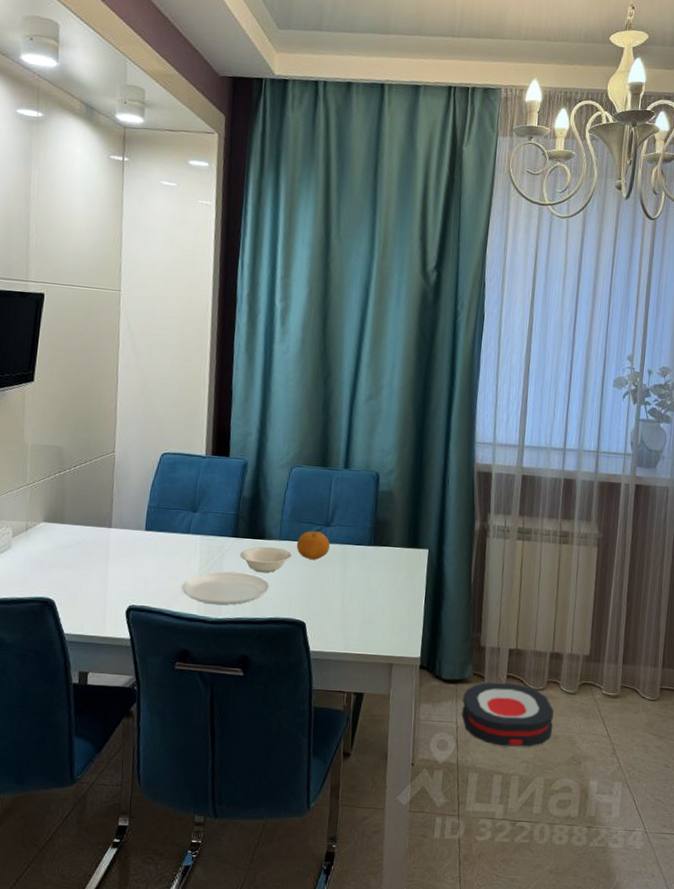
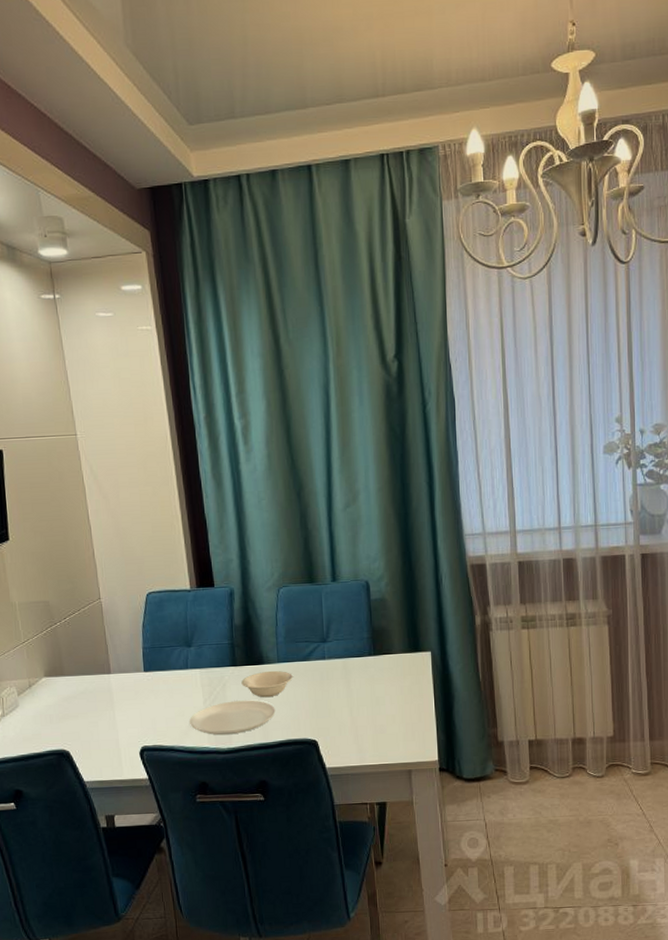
fruit: present [296,531,331,560] -> none [295,649,330,678]
robot vacuum: present [461,682,554,747] -> none [488,774,585,837]

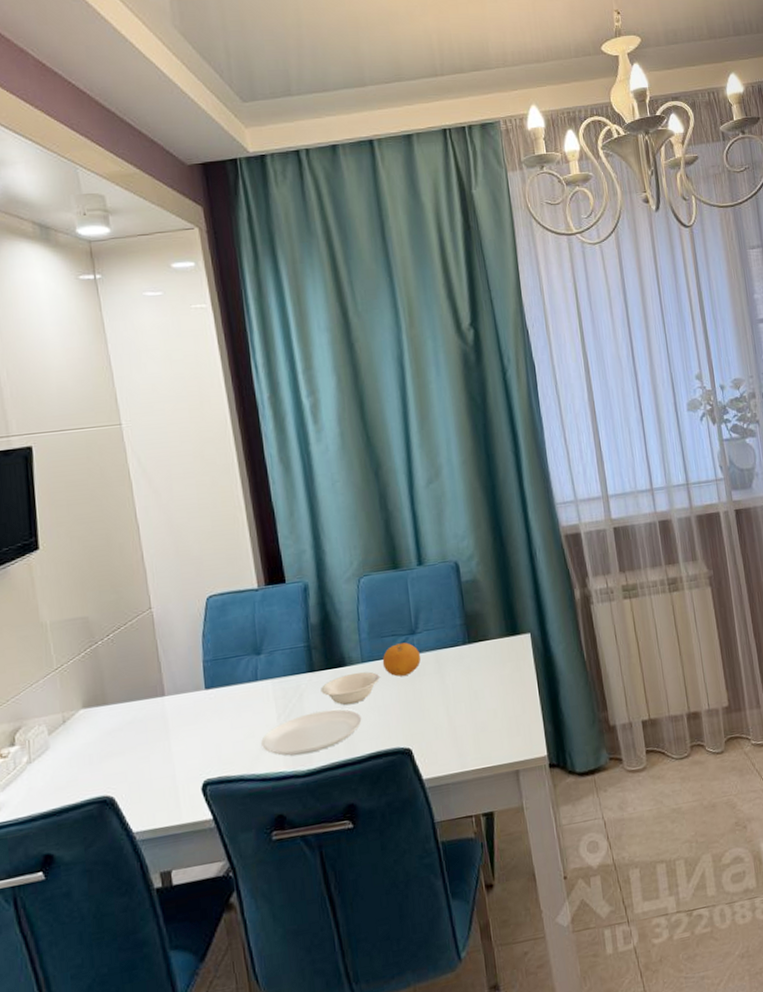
fruit: none [295,649,330,678] -> present [382,642,421,677]

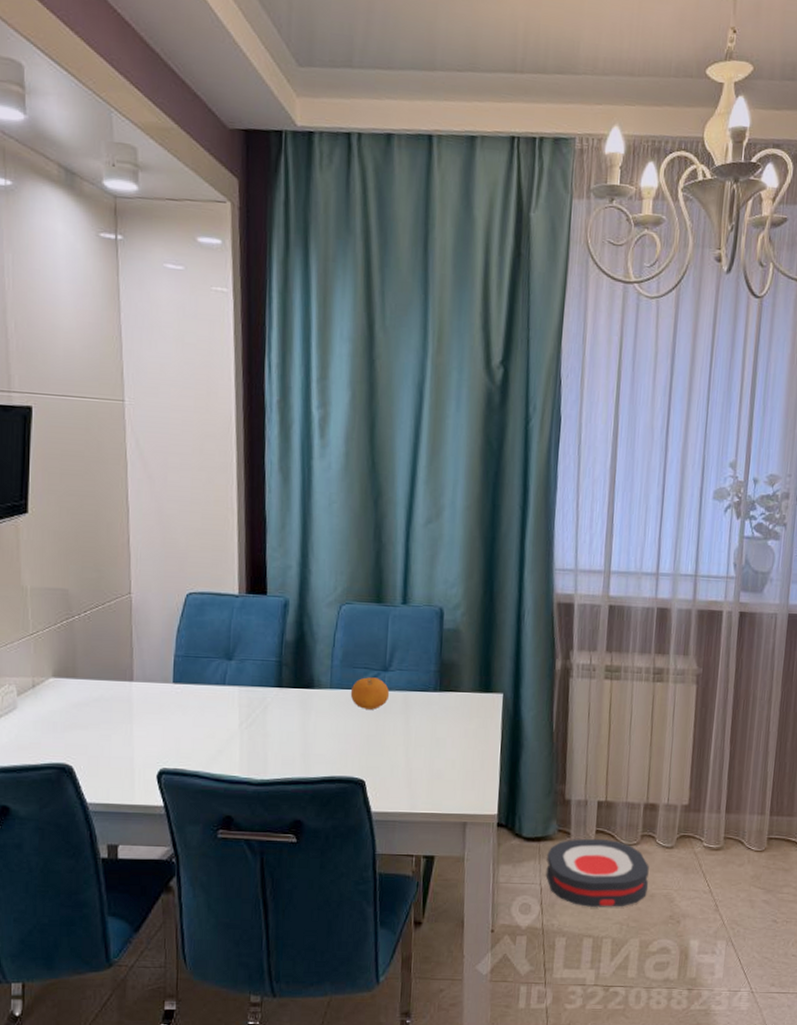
plate: present [261,709,362,756] -> none [220,726,321,765]
bowl: present [320,671,380,706] -> none [285,697,345,727]
robot vacuum: none [603,756,709,832] -> present [546,838,649,907]

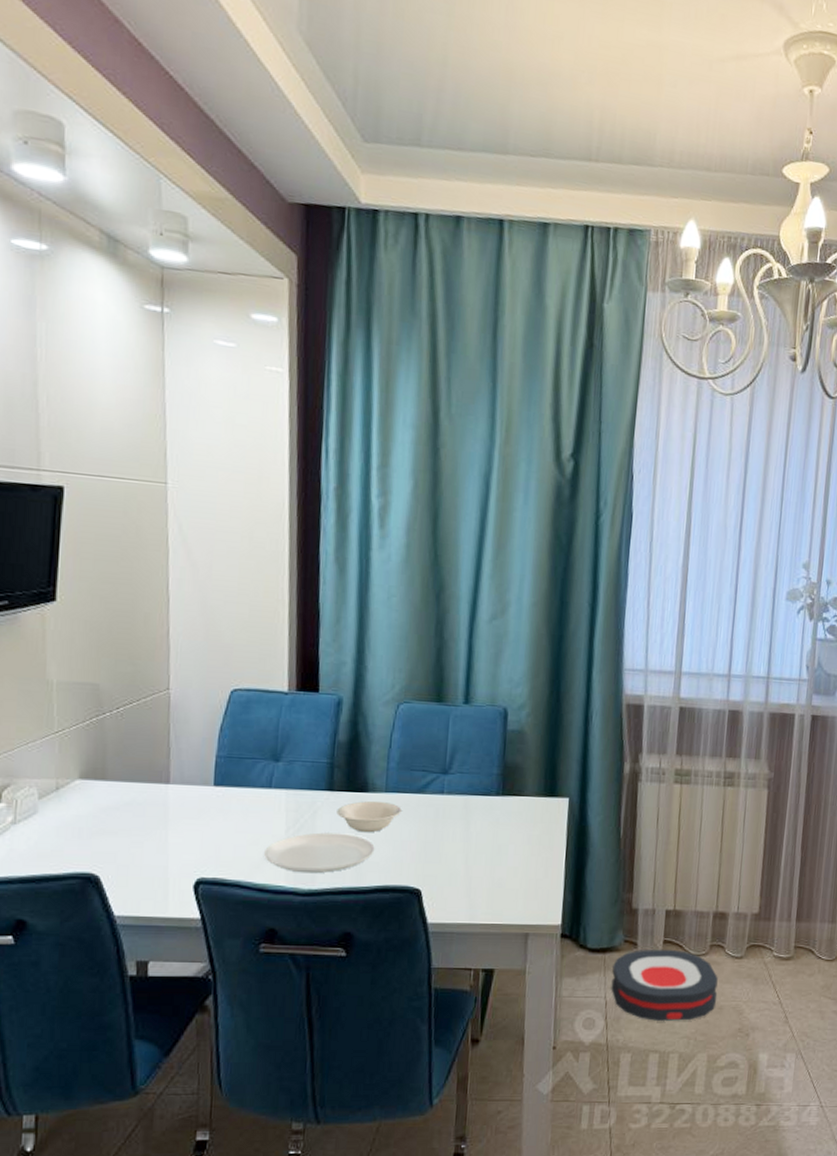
plate: none [220,726,321,765] -> present [264,832,375,874]
bowl: none [285,697,345,727] -> present [336,801,402,833]
fruit: present [350,677,390,710] -> none [407,780,450,815]

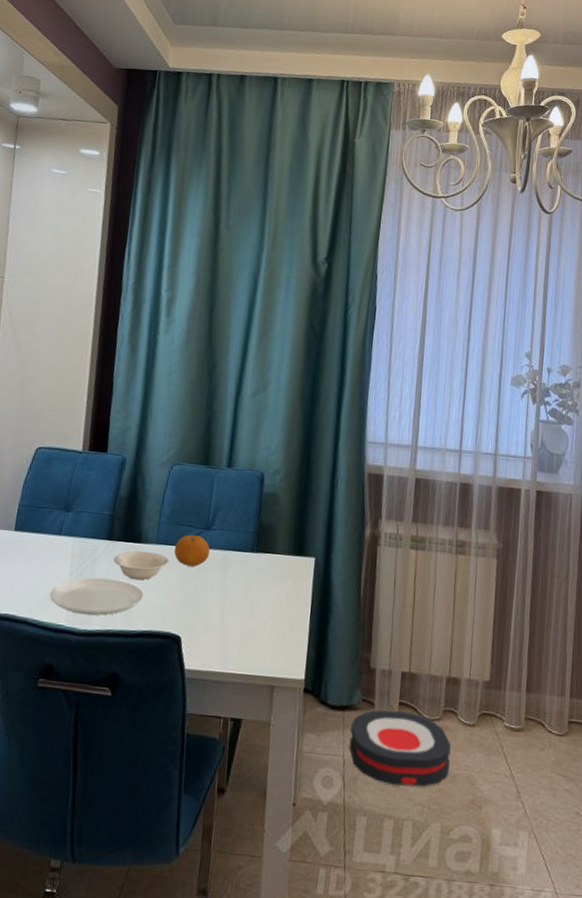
fruit: none [407,780,450,815] -> present [174,534,210,567]

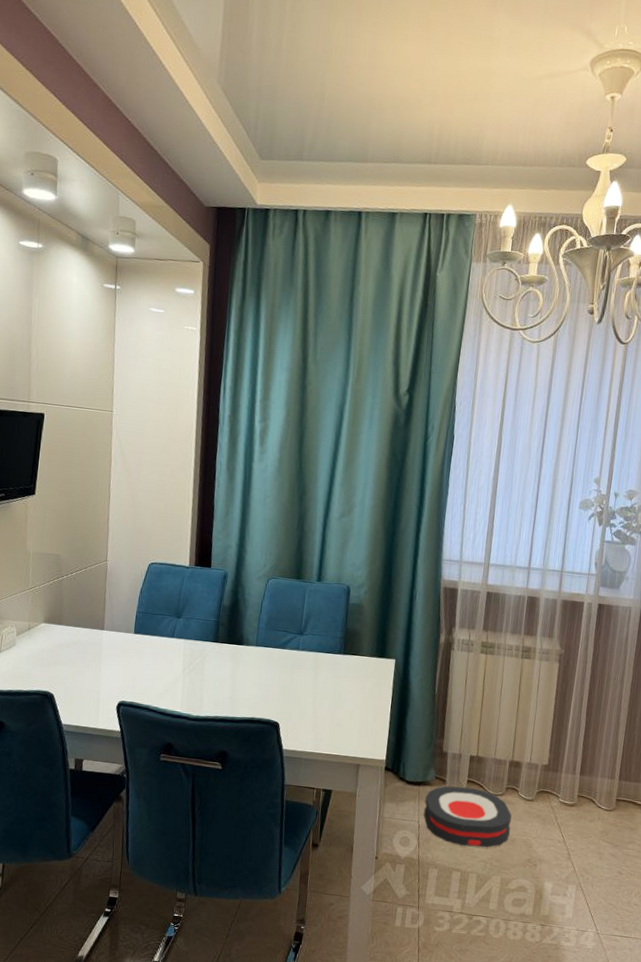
plate: present [50,577,144,615] -> none [167,673,246,704]
bowl: present [113,551,169,581] -> none [220,651,267,676]
fruit: present [174,534,210,567] -> none [271,638,303,666]

